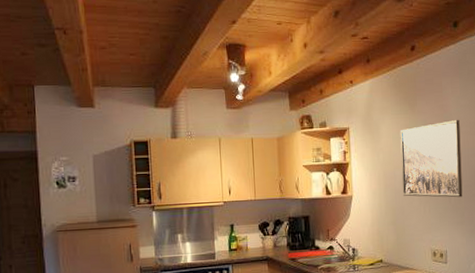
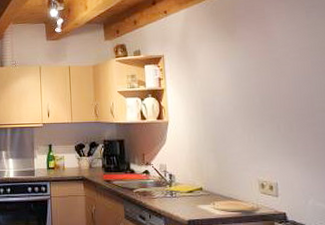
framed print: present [400,120,463,198] -> none [218,46,295,127]

